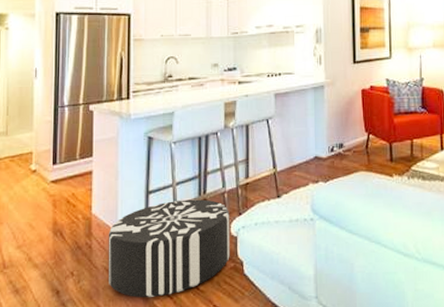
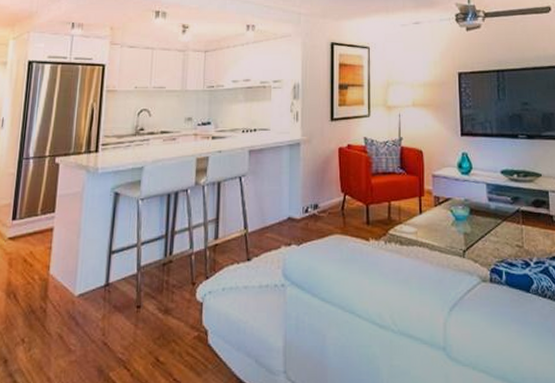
pouf: present [108,199,230,297] -> none [61,261,196,369]

